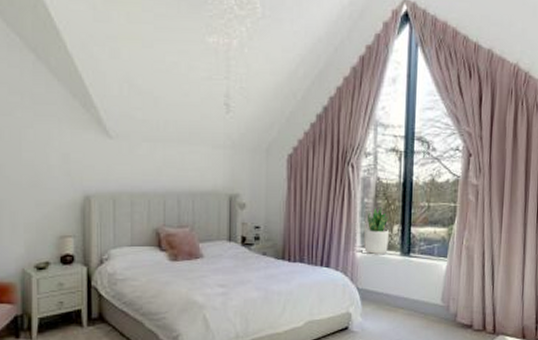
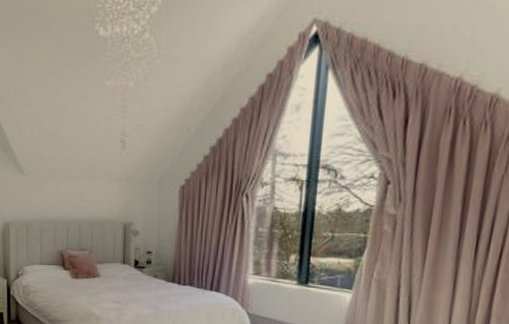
planter: present [364,207,389,255] -> none [256,236,286,283]

